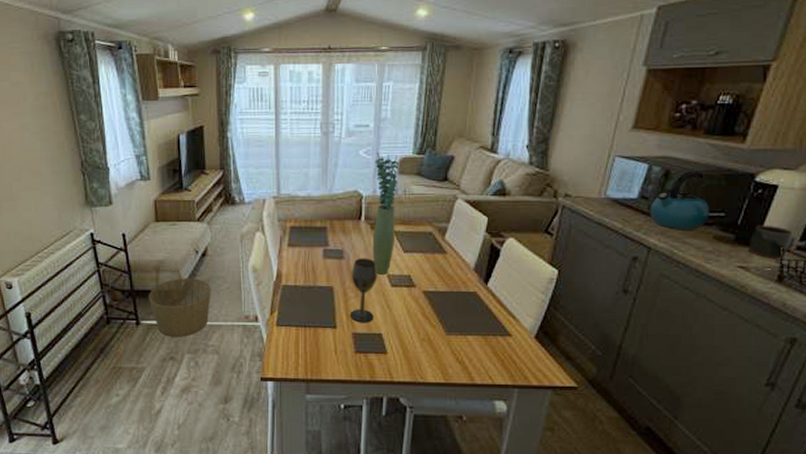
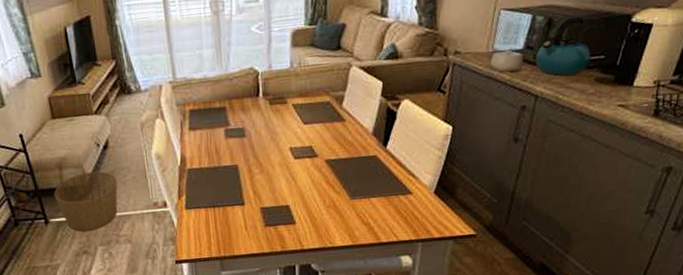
wine glass: present [351,258,378,323] -> none [254,133,280,198]
vase: present [372,153,400,275] -> none [268,27,294,149]
sugar bowl: none [600,198,637,221] -> present [489,49,524,73]
mug: present [749,225,795,259] -> none [627,63,669,95]

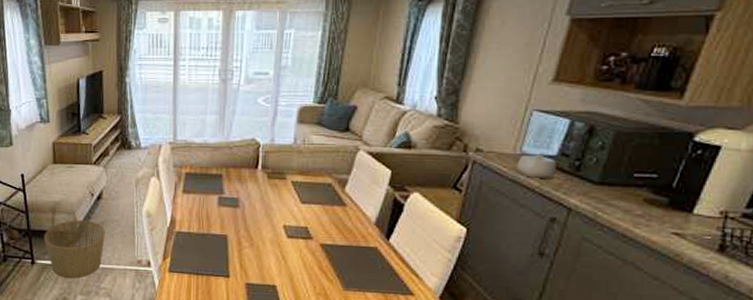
kettle: present [535,17,591,76] -> none [570,127,641,192]

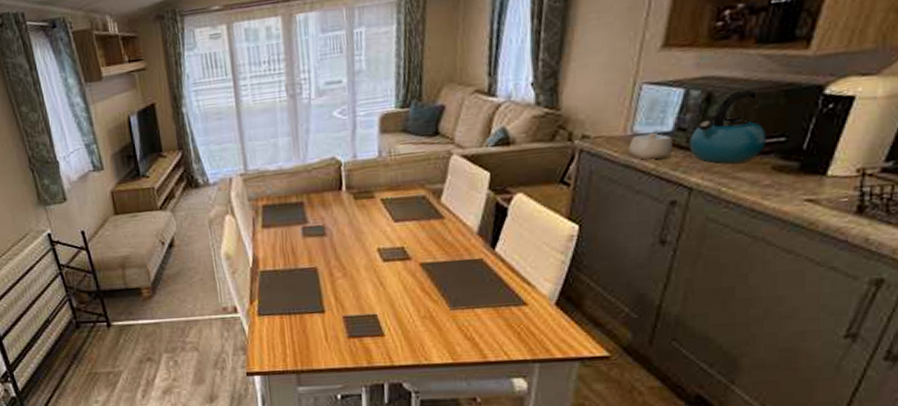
basket: present [43,220,105,278] -> none [116,272,184,337]
kettle: none [570,127,641,192] -> present [689,90,767,164]

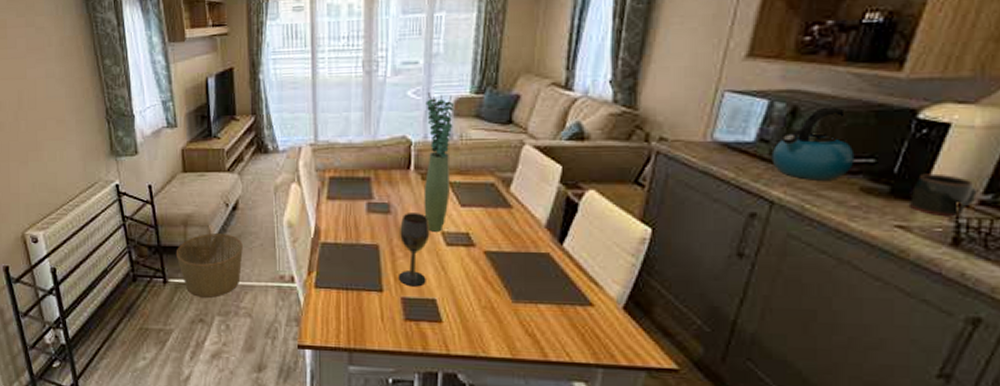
basket: none [116,272,184,337] -> present [175,233,243,298]
wine glass: none [336,232,367,305] -> present [399,213,430,287]
vase: none [352,111,383,250] -> present [423,93,455,232]
sugar bowl: present [627,132,673,161] -> none [706,141,755,170]
mug: none [818,146,879,187] -> present [910,173,977,217]

